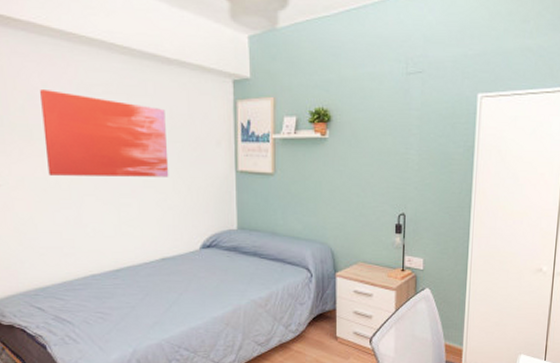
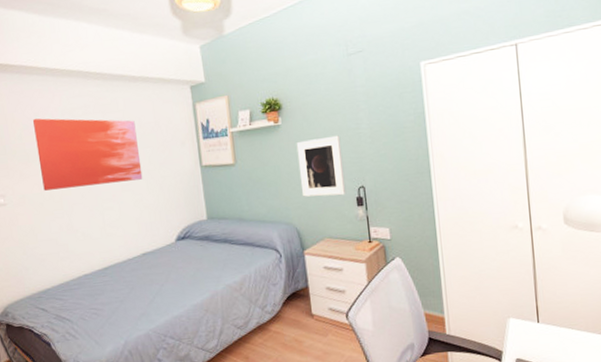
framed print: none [341,157,388,221] -> present [296,135,346,197]

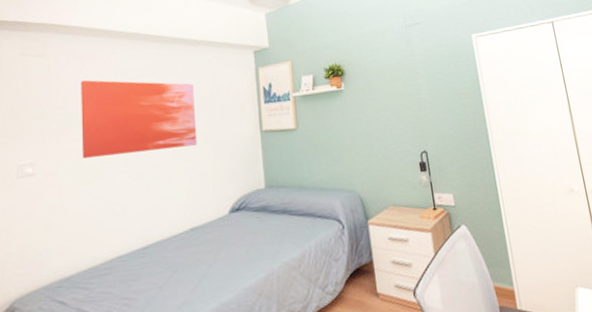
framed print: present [296,135,346,197] -> none [359,100,409,163]

